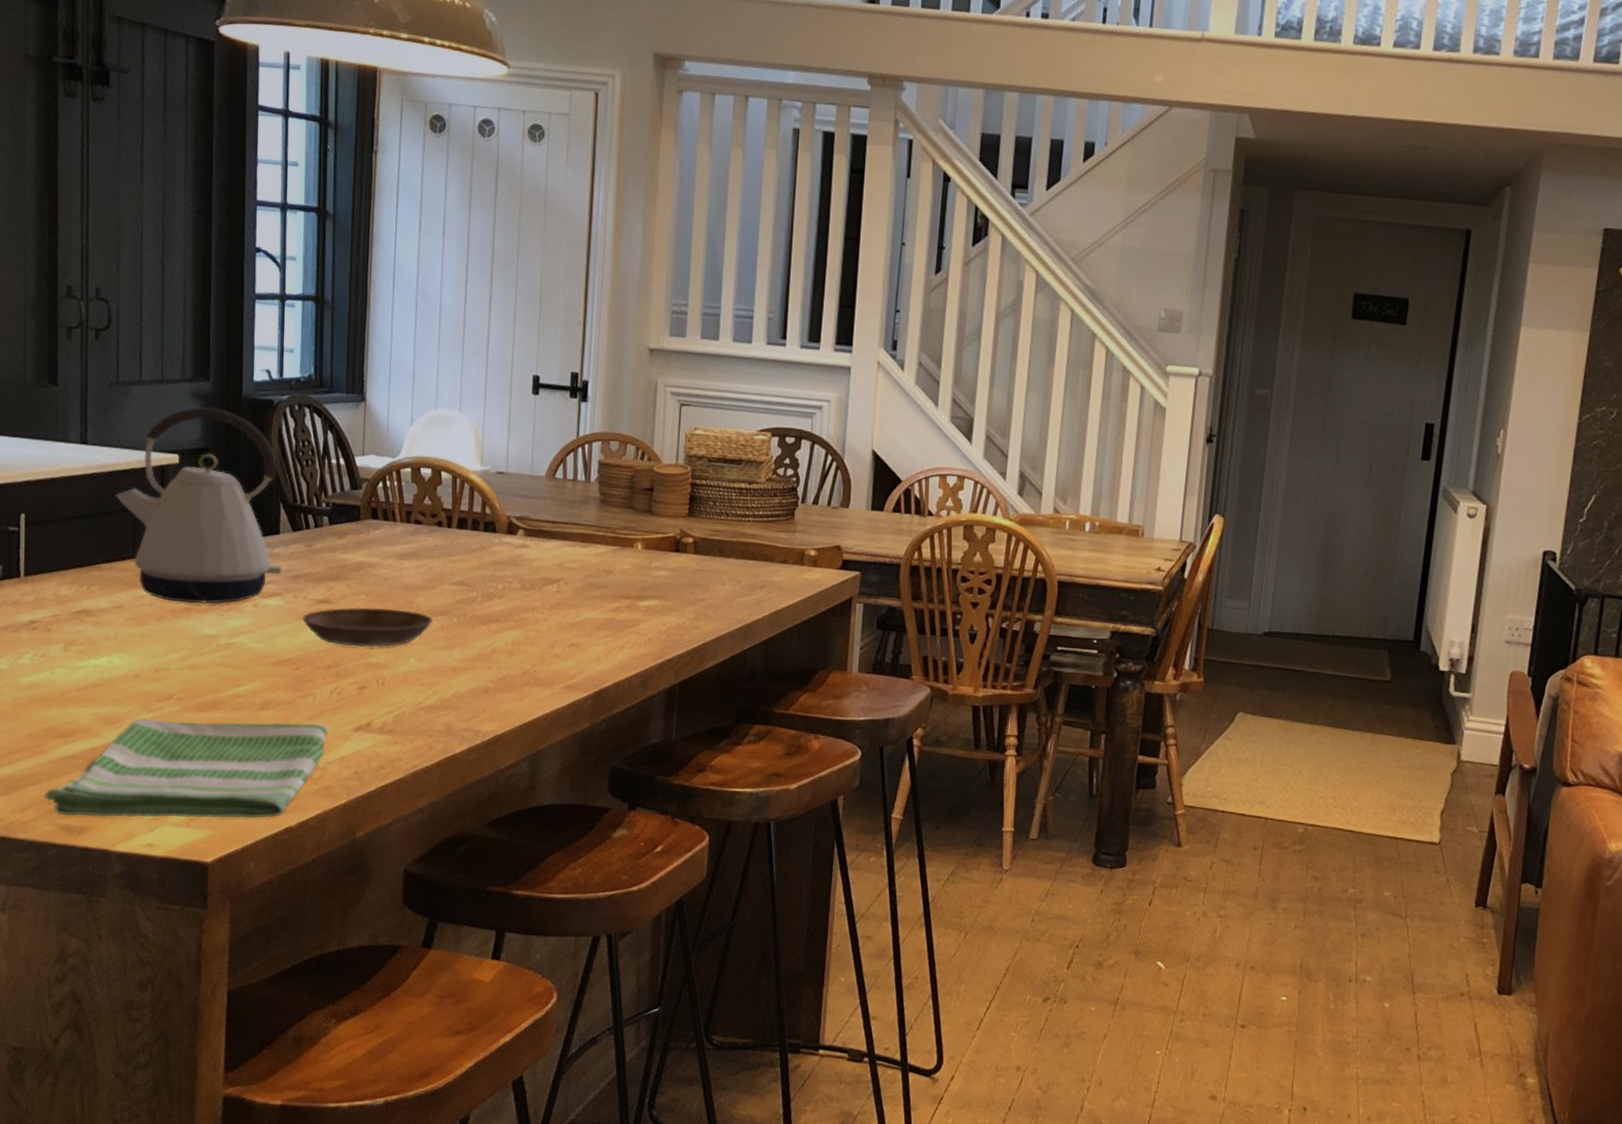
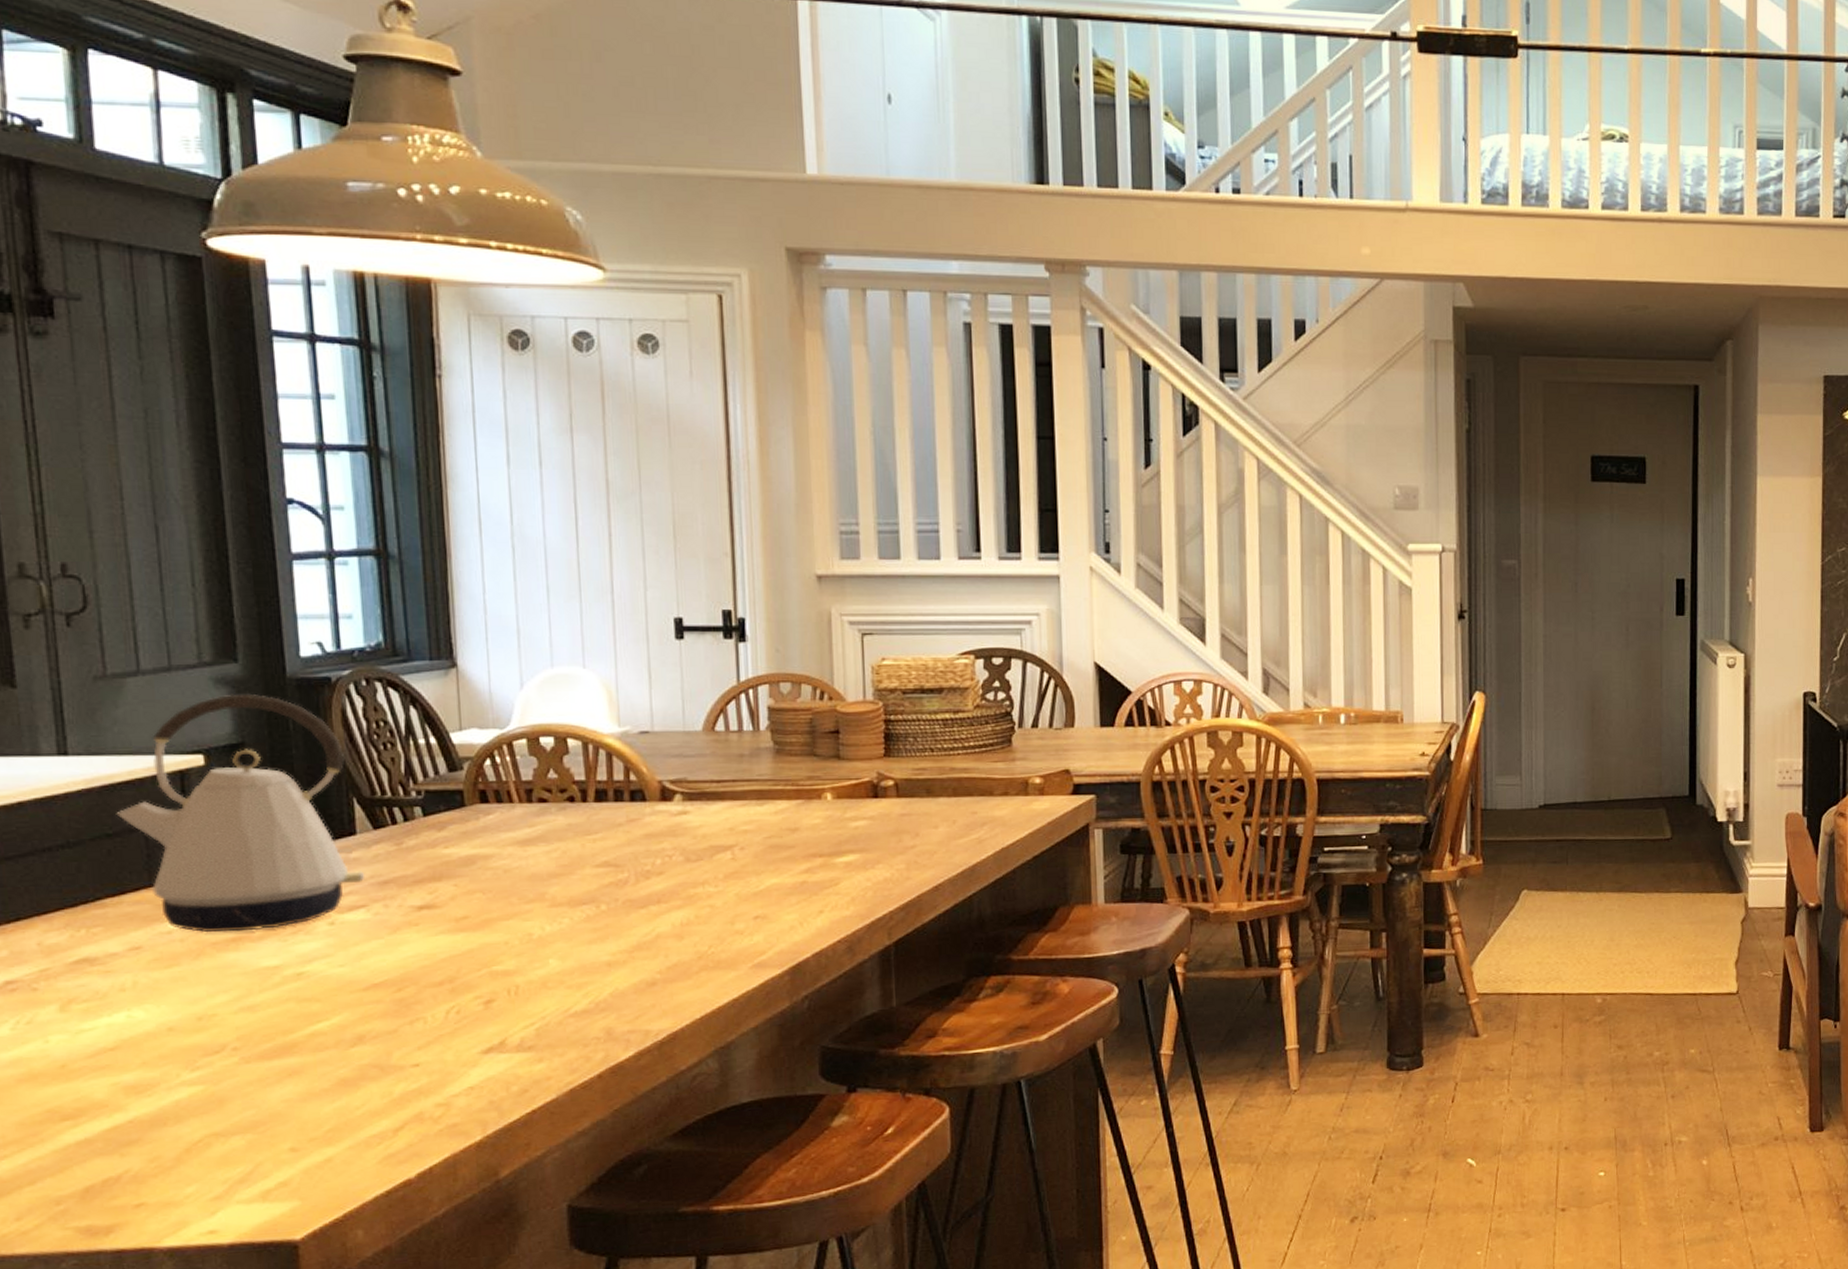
dish towel: present [44,719,328,819] -> none [49,1052,447,1215]
saucer: present [302,607,434,647] -> none [398,903,575,956]

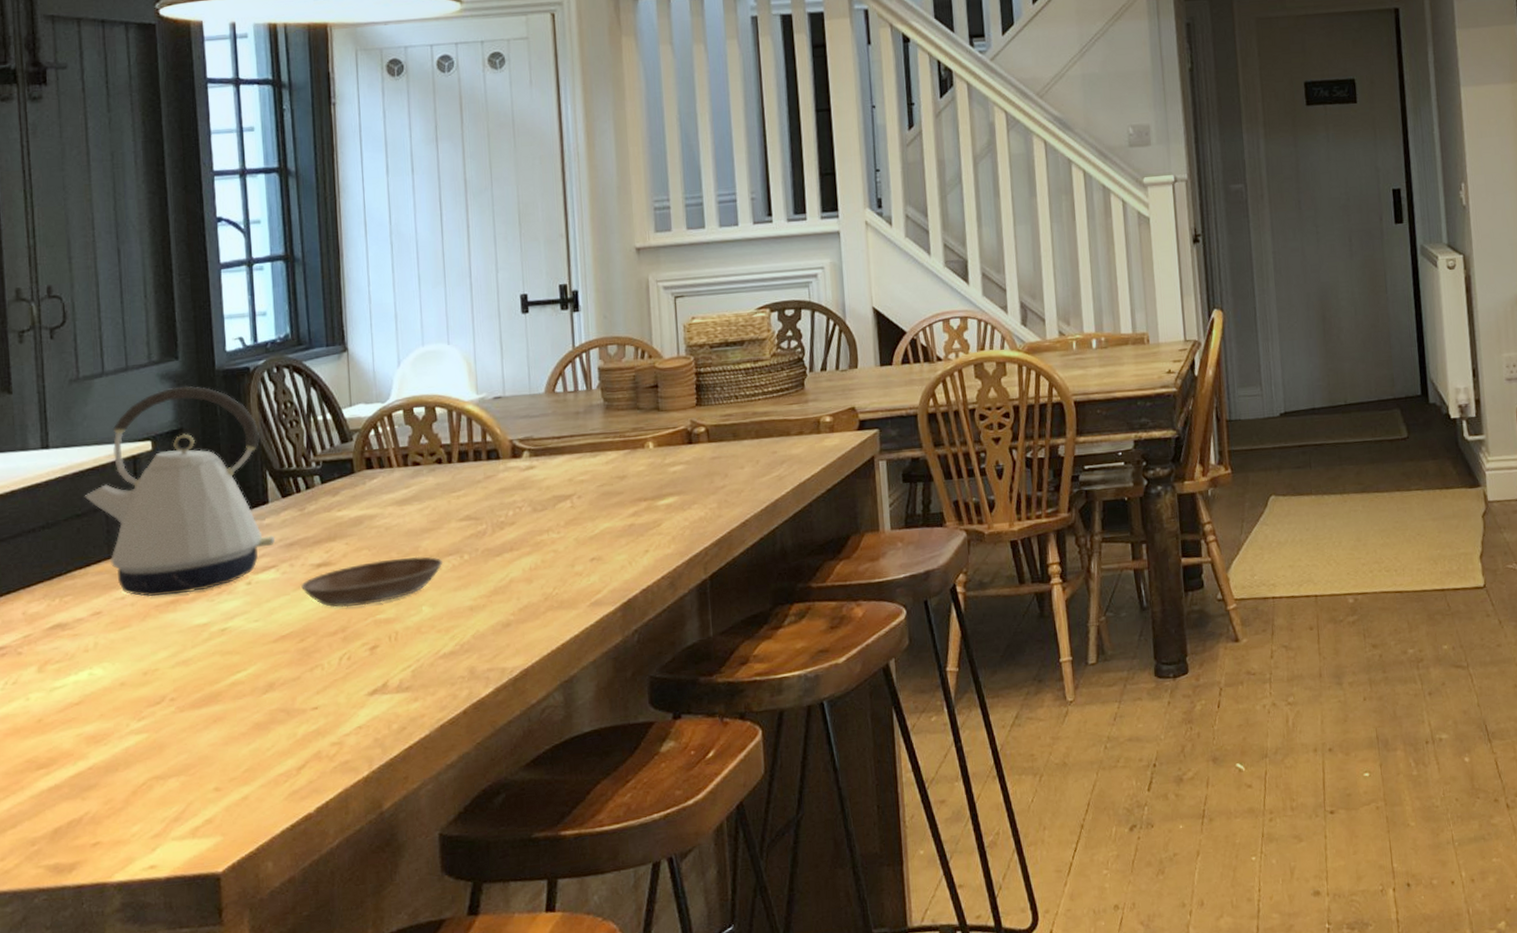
saucer: none [398,903,575,956] -> present [301,556,443,608]

